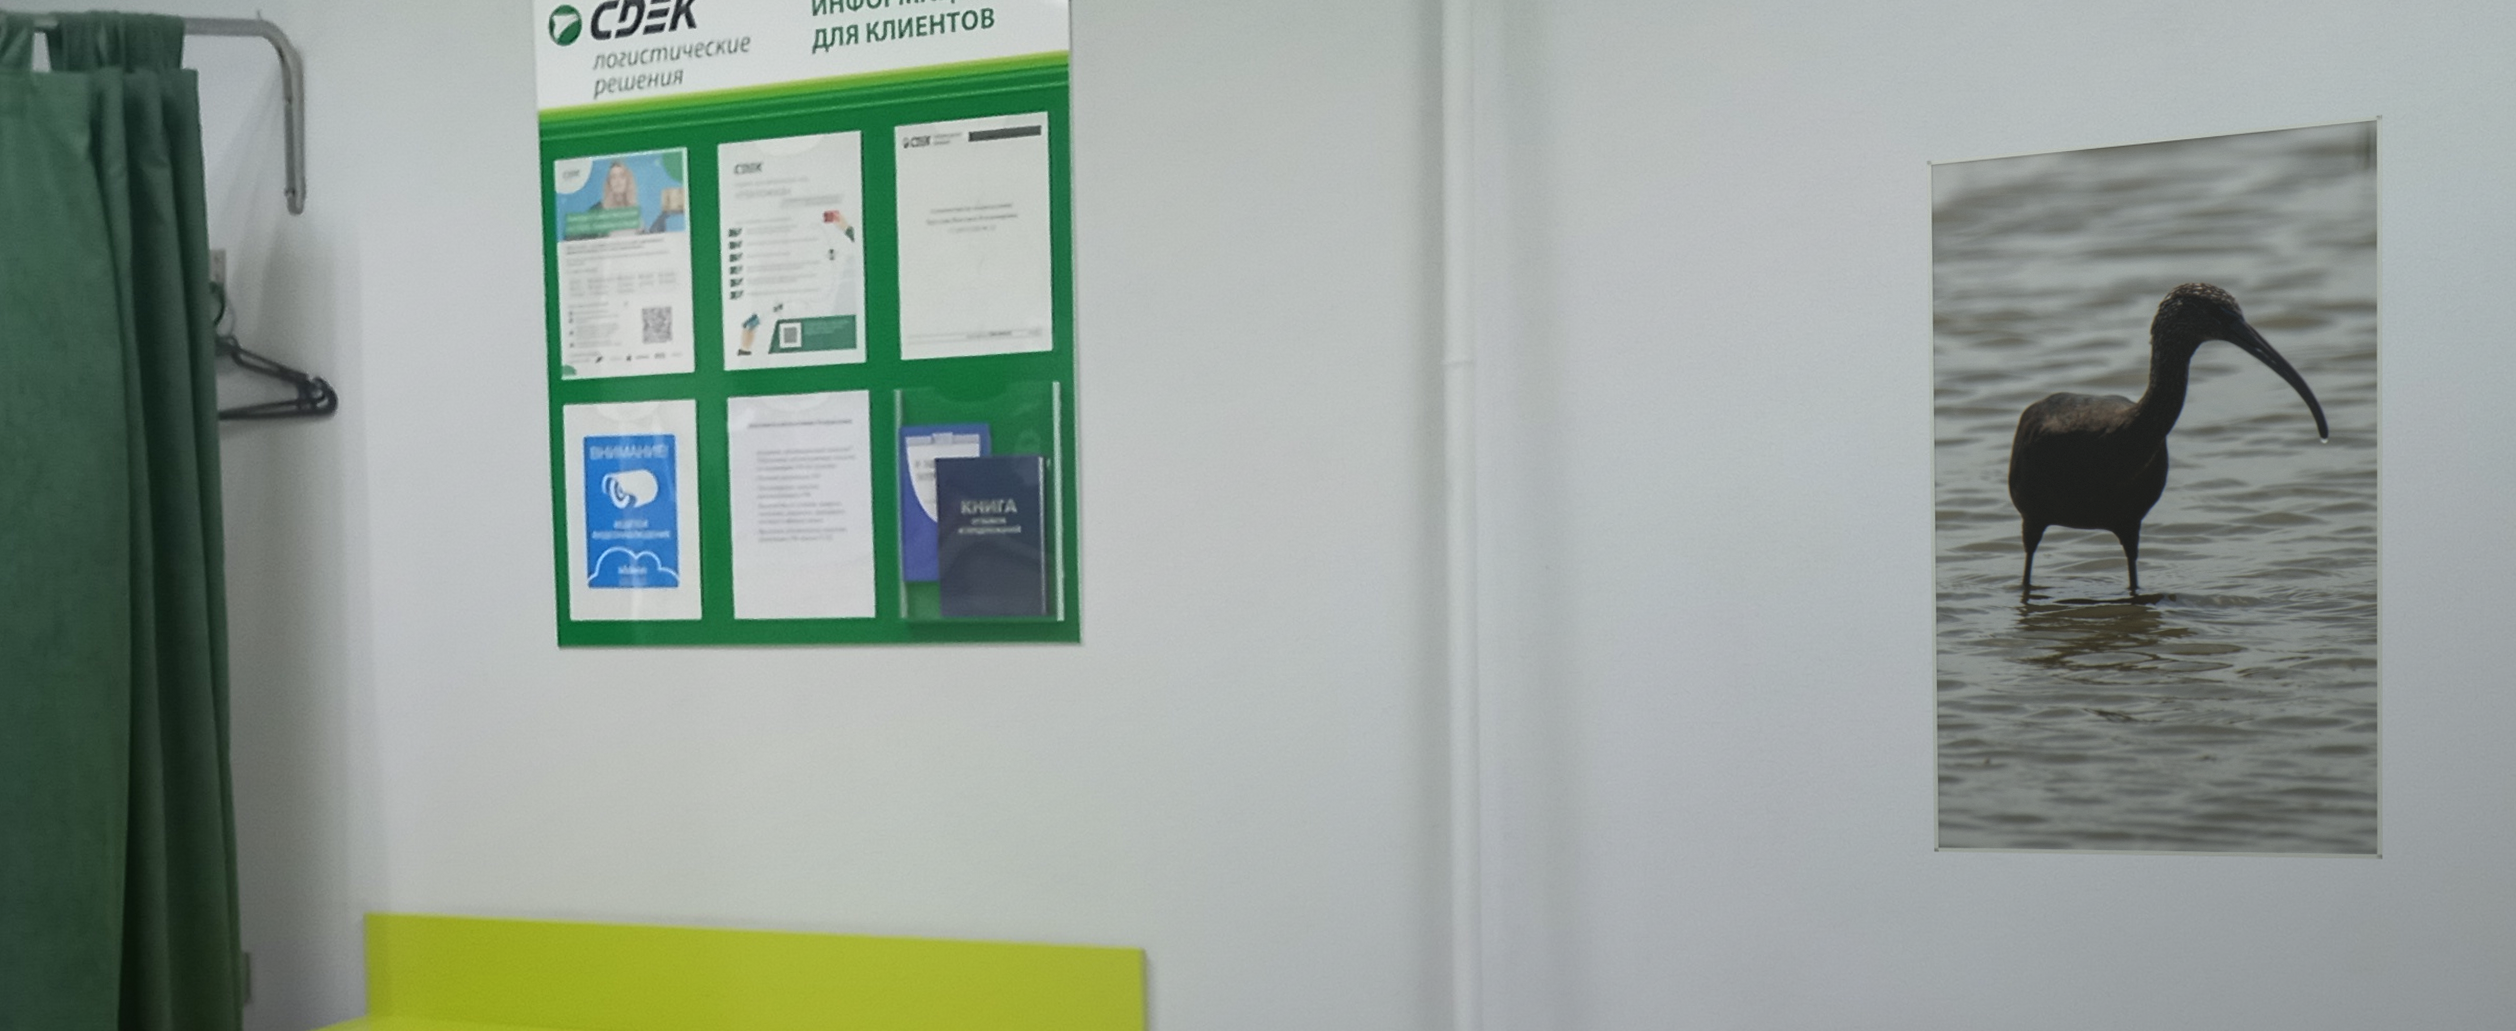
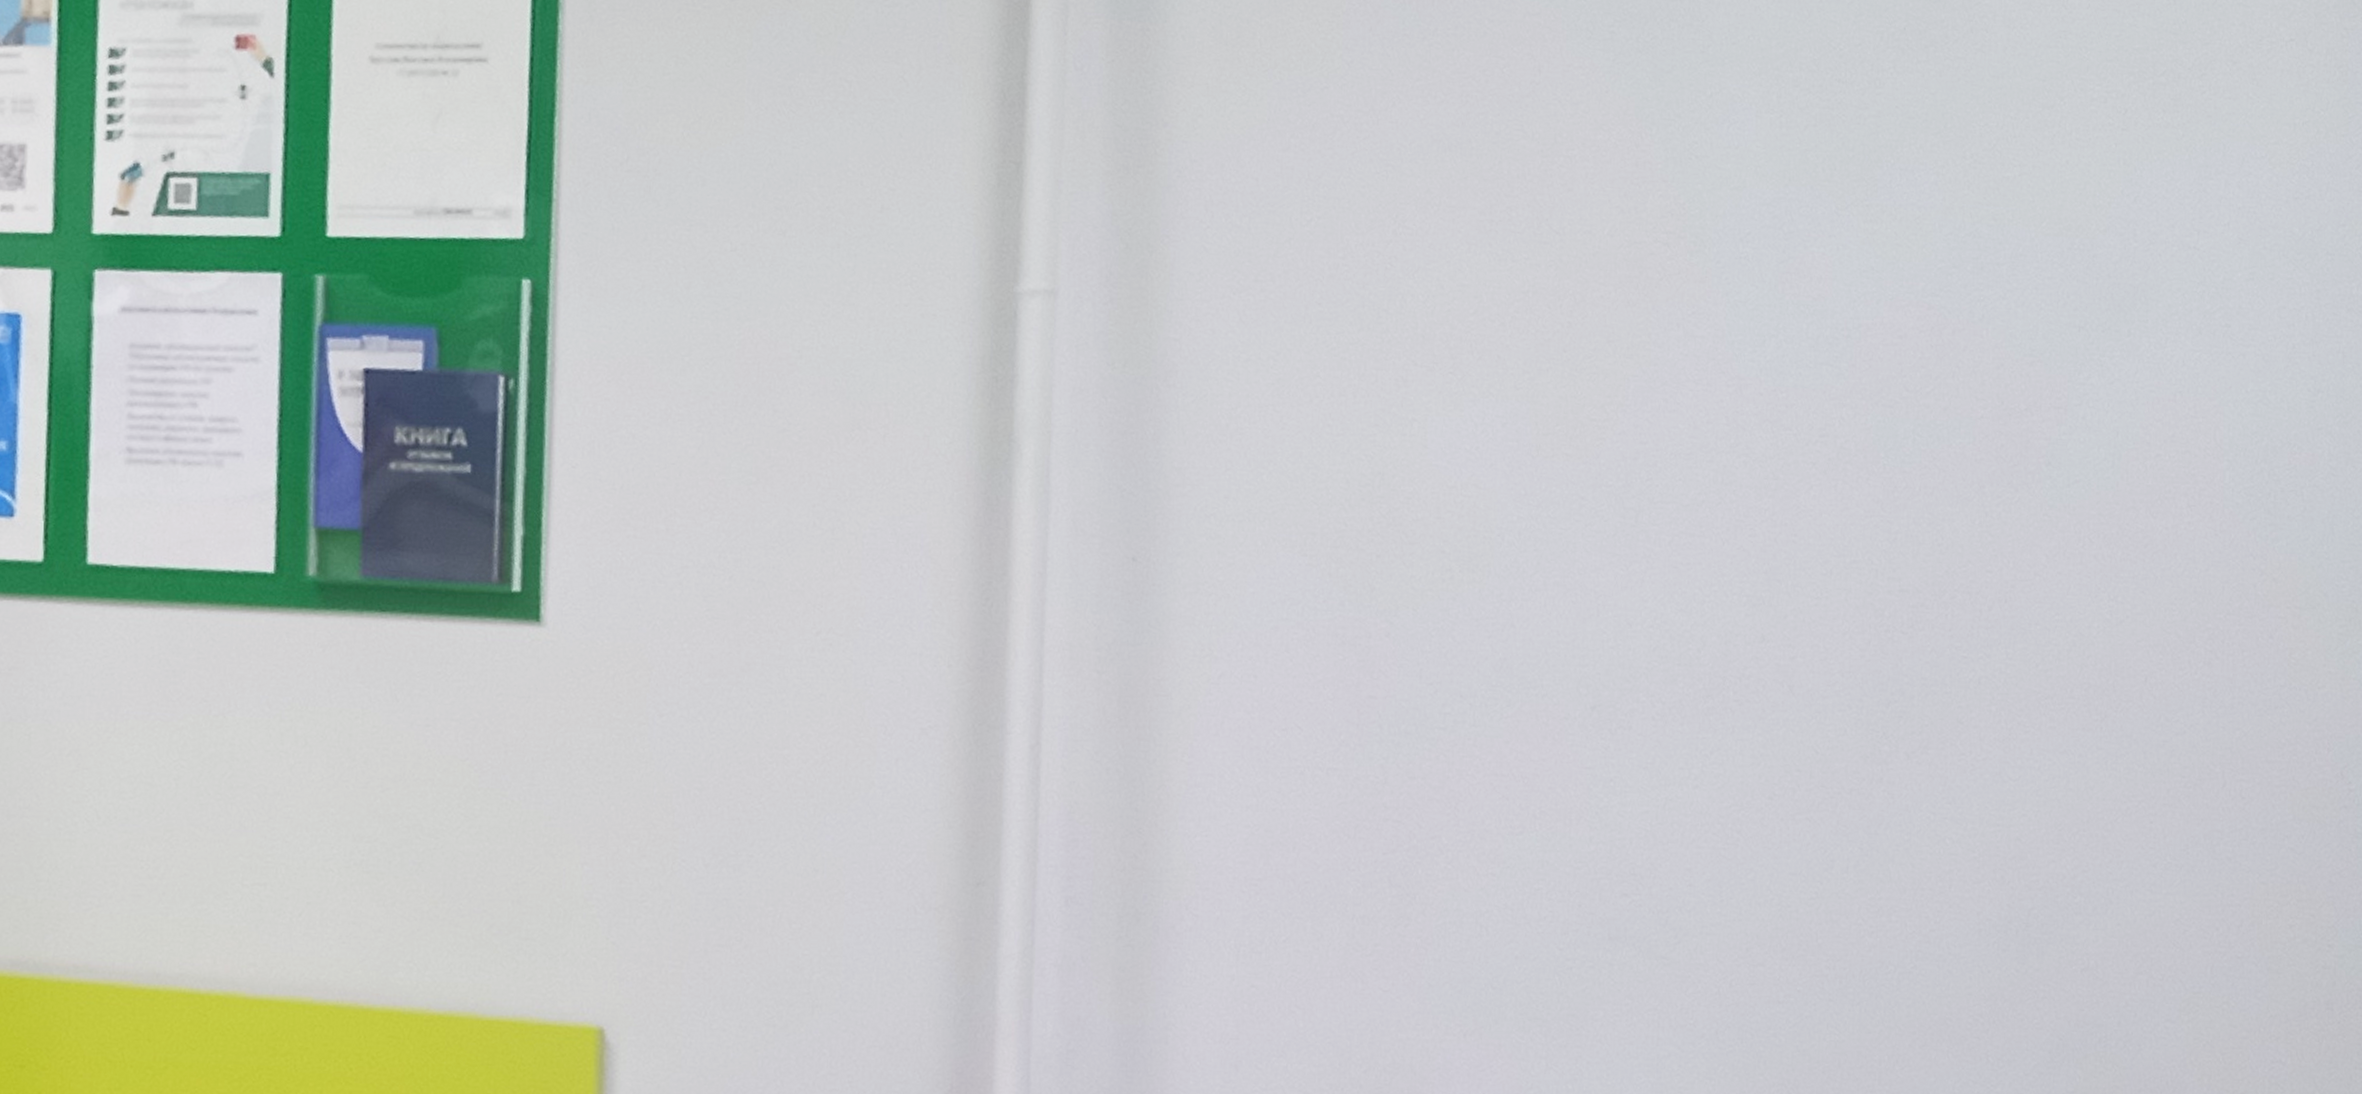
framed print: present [1926,115,2383,859] -> none [1587,68,2140,979]

